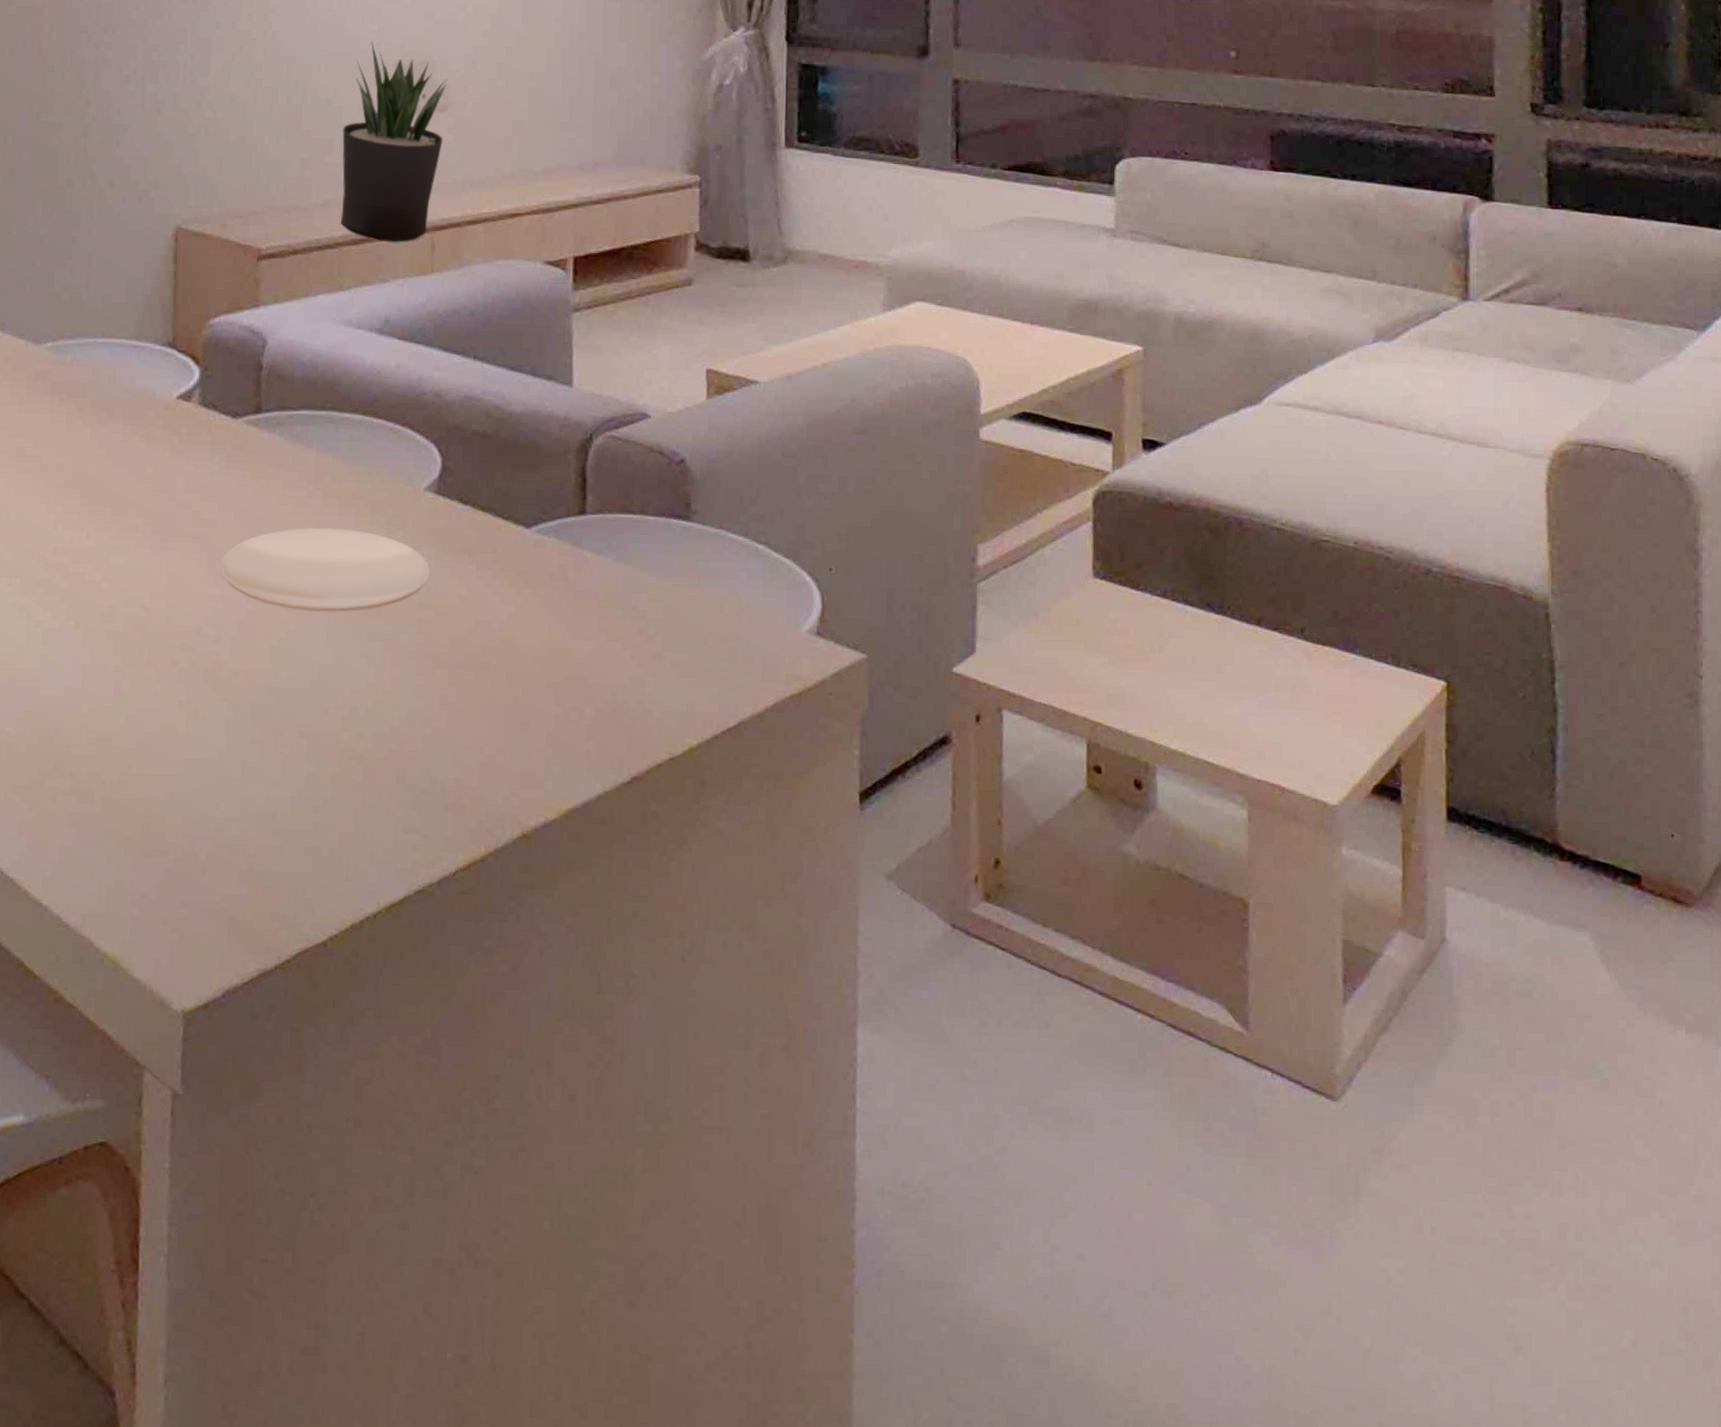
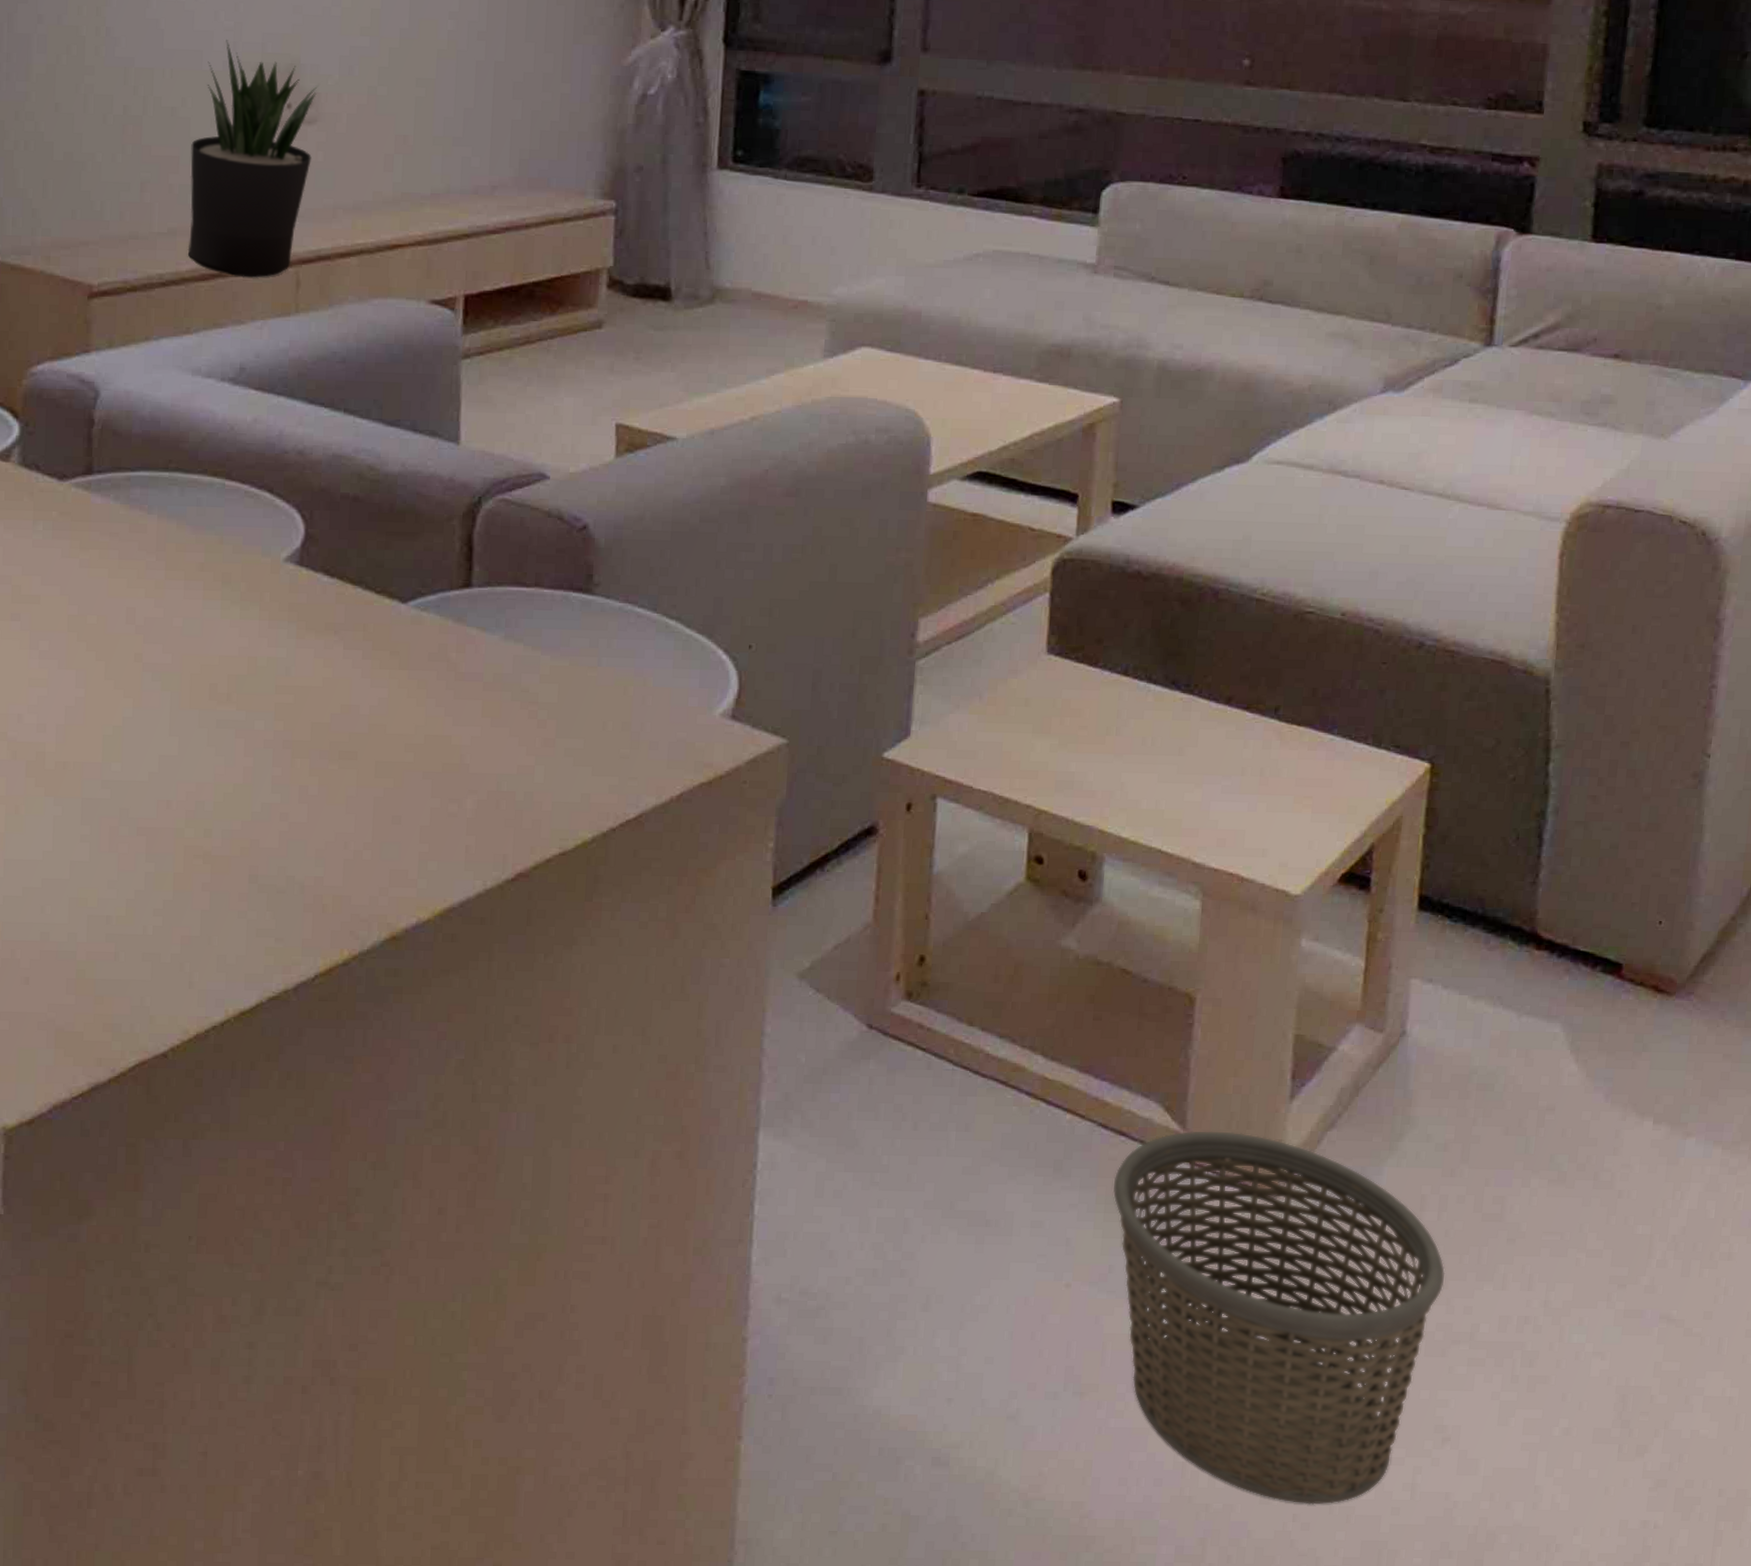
plate: present [219,527,430,613] -> none [44,603,290,698]
basket: none [1186,1032,1503,1413] -> present [1113,1131,1446,1505]

